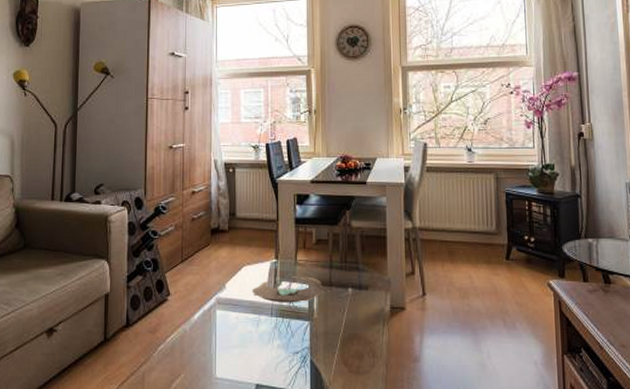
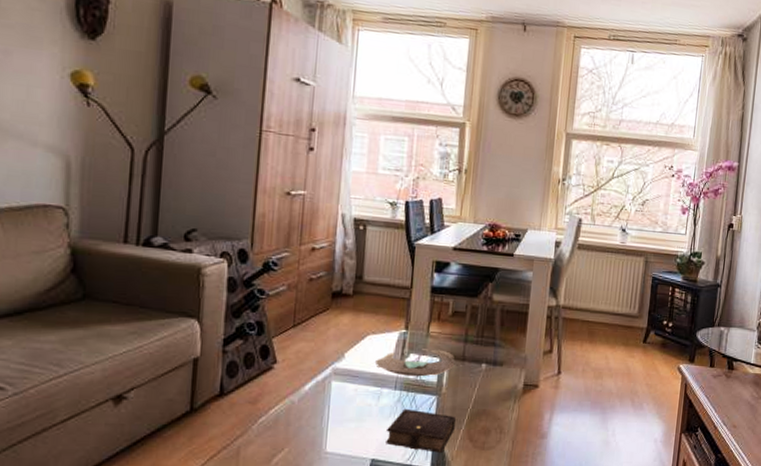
book: none [267,334,329,378] -> present [386,408,456,453]

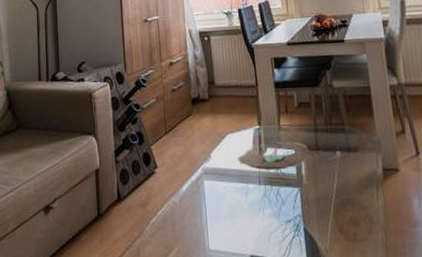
book: present [386,408,456,453] -> none [259,202,323,247]

